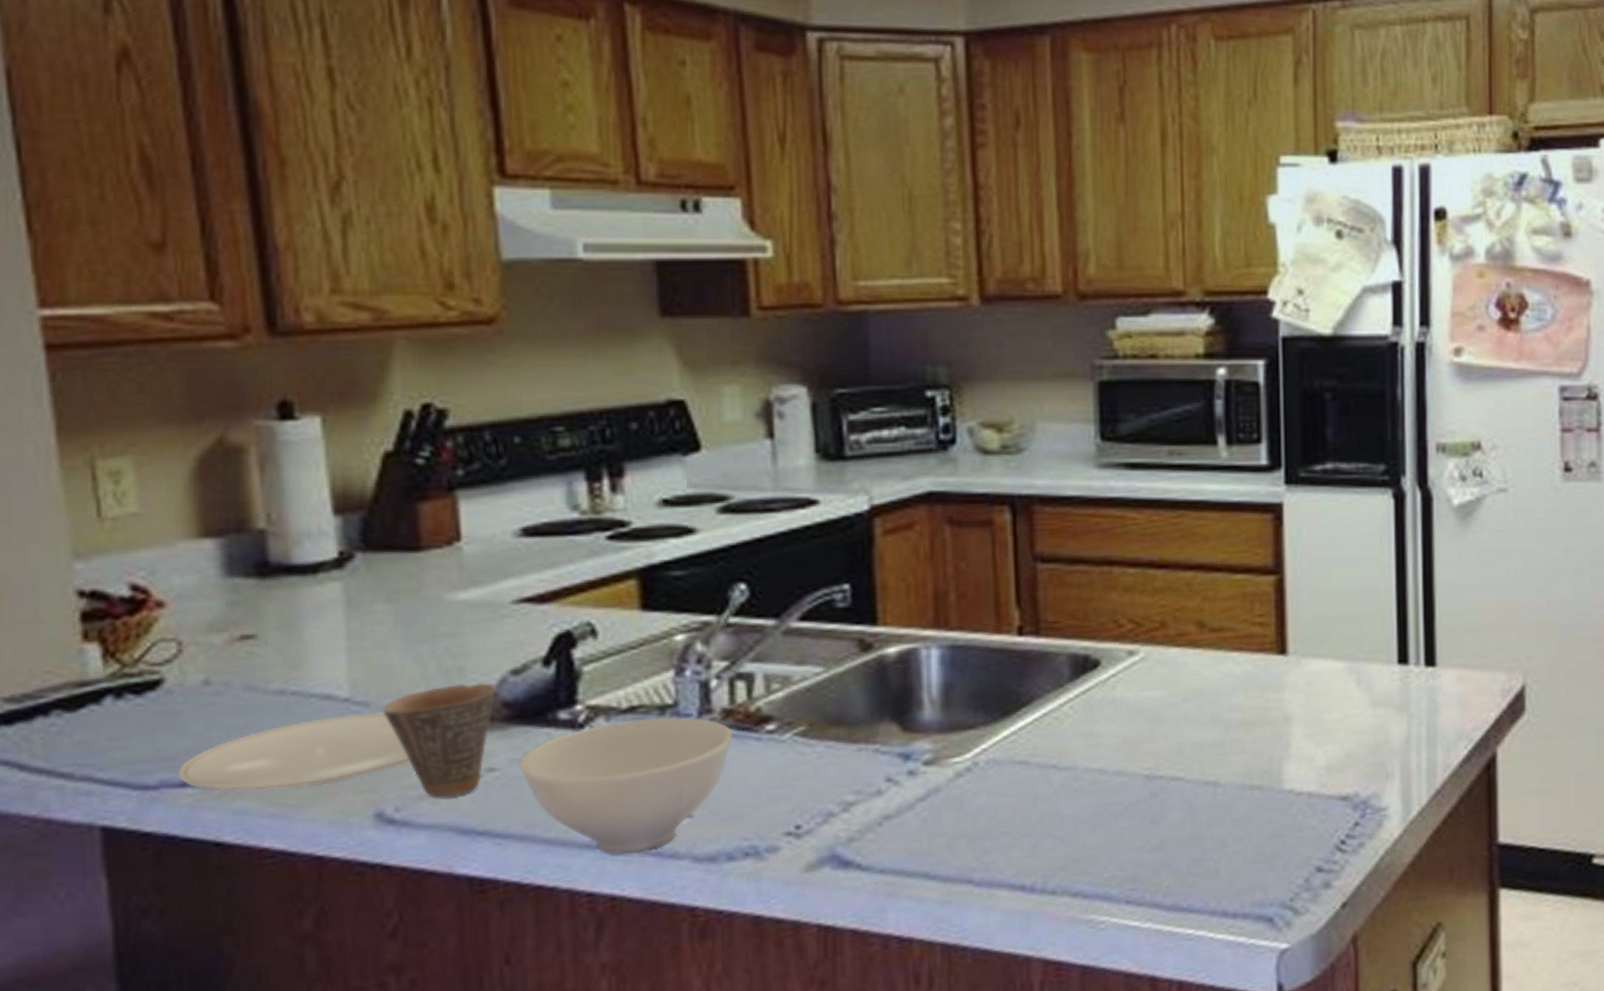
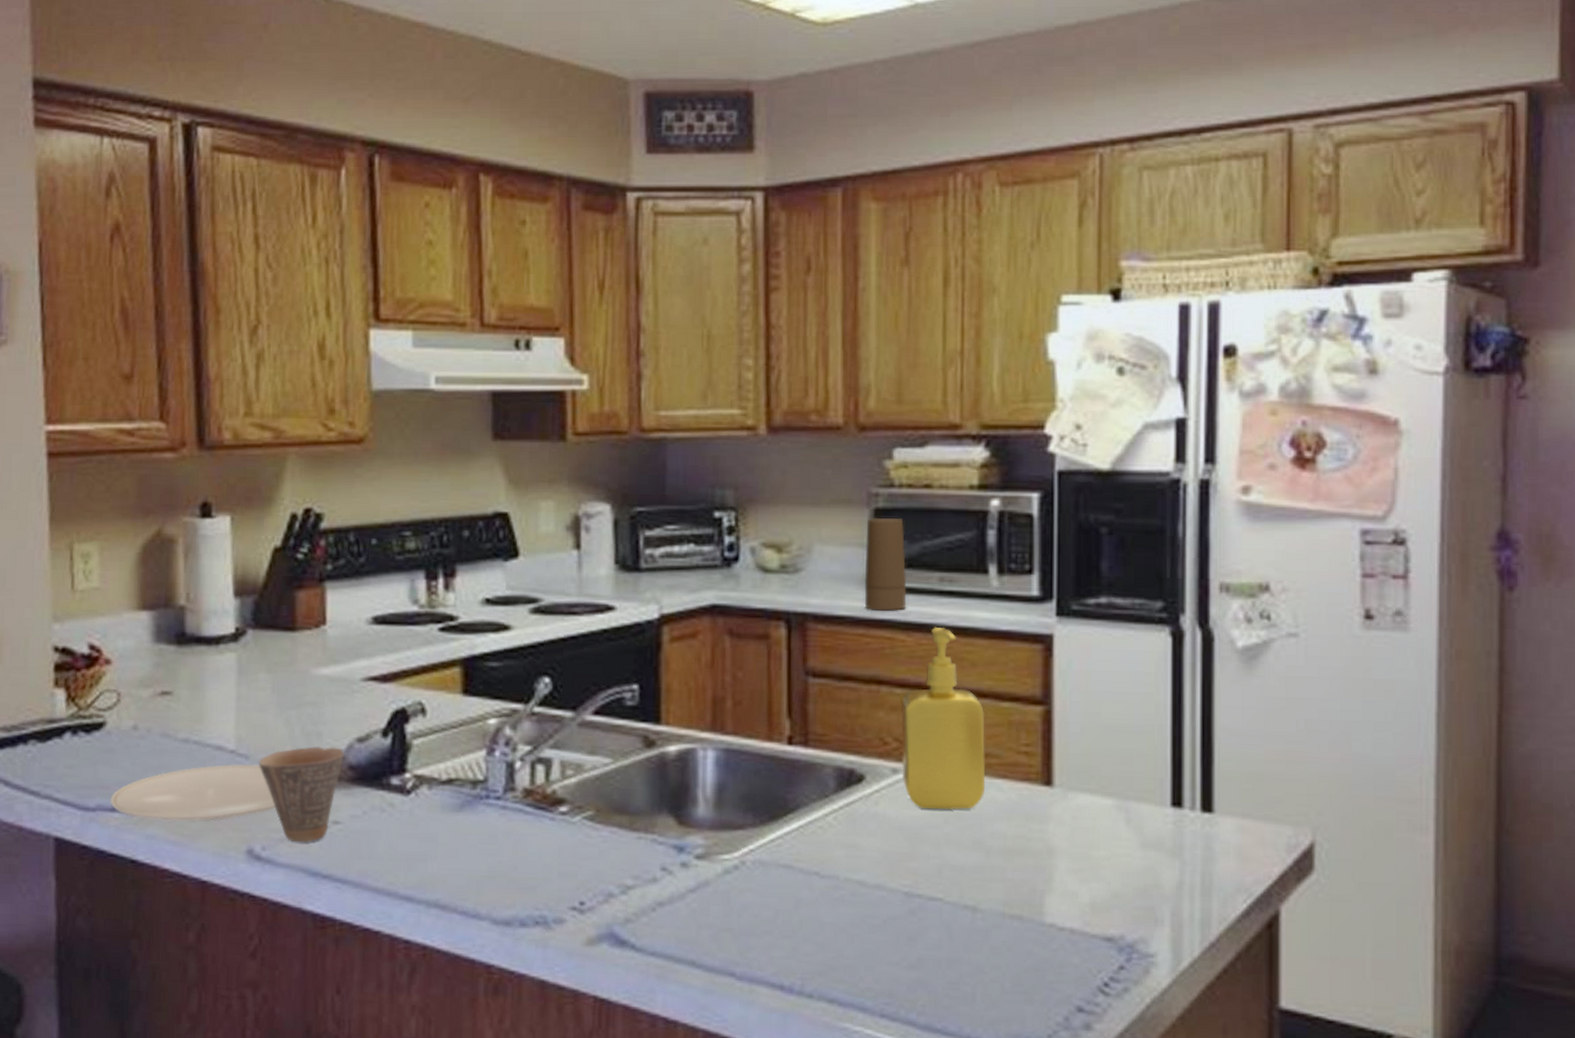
bowl: present [518,716,733,856] -> none [357,790,531,911]
canister: none [1090,391,1136,489] -> present [864,518,907,611]
soap dispenser: none [1135,502,1222,689] -> present [901,626,986,810]

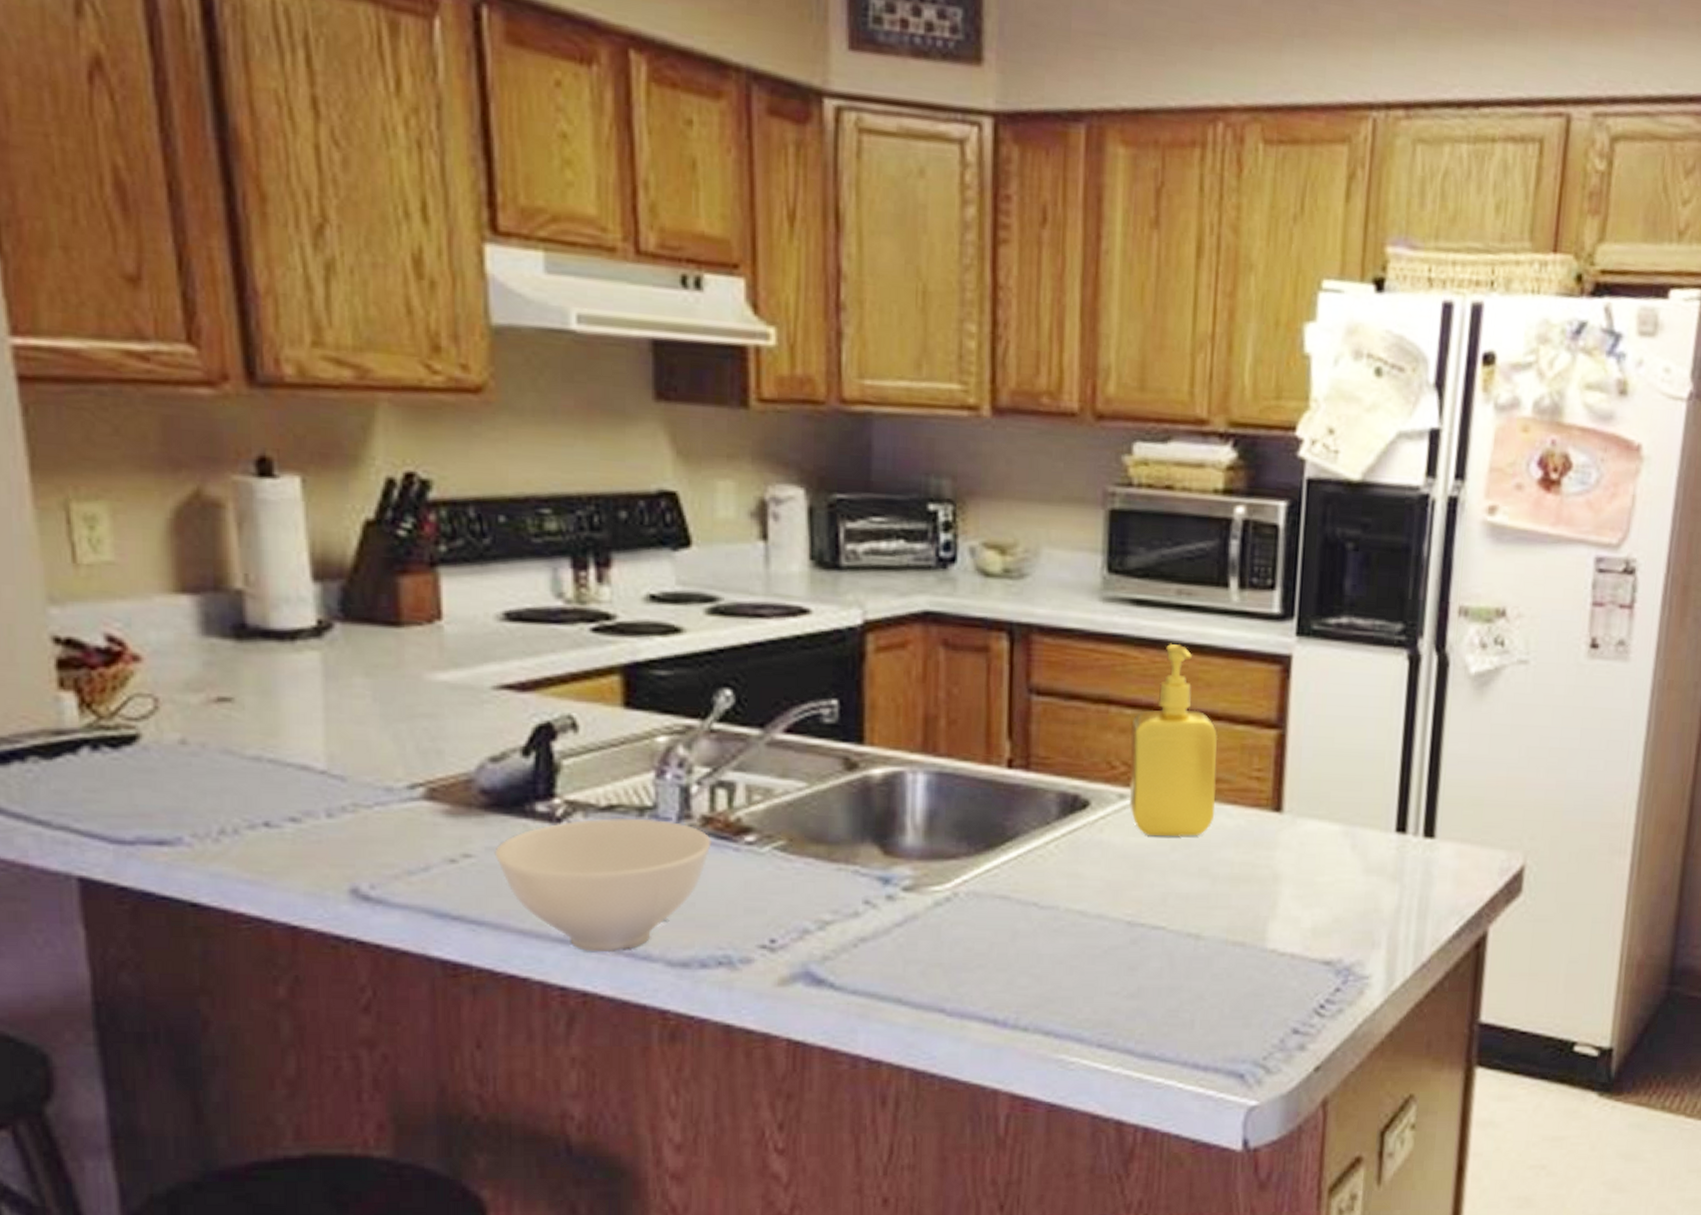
plate: present [110,763,276,822] -> none [155,786,386,857]
cup: present [258,746,344,843] -> none [359,766,473,880]
bowl: none [357,790,531,911] -> present [494,817,712,953]
canister: present [864,518,907,611] -> none [1095,520,1143,625]

